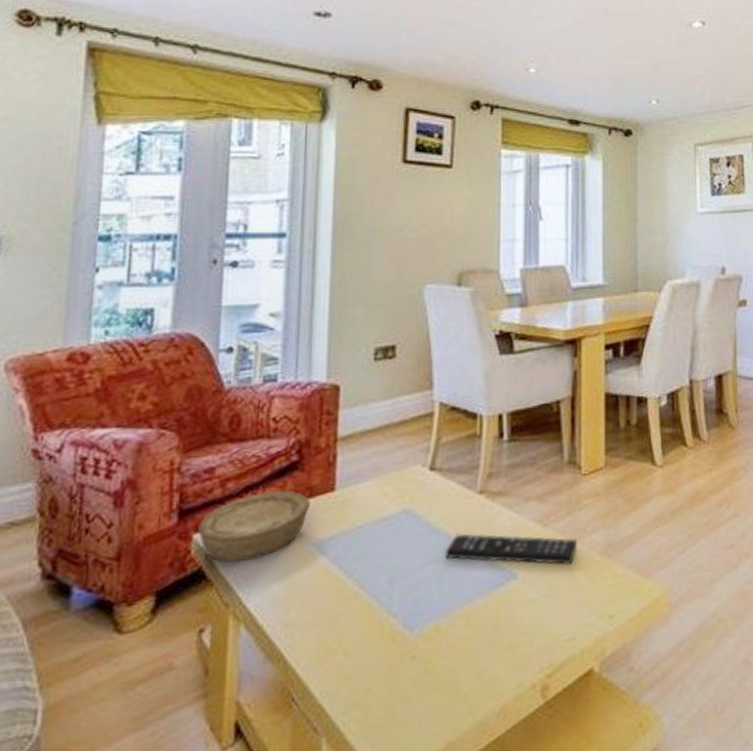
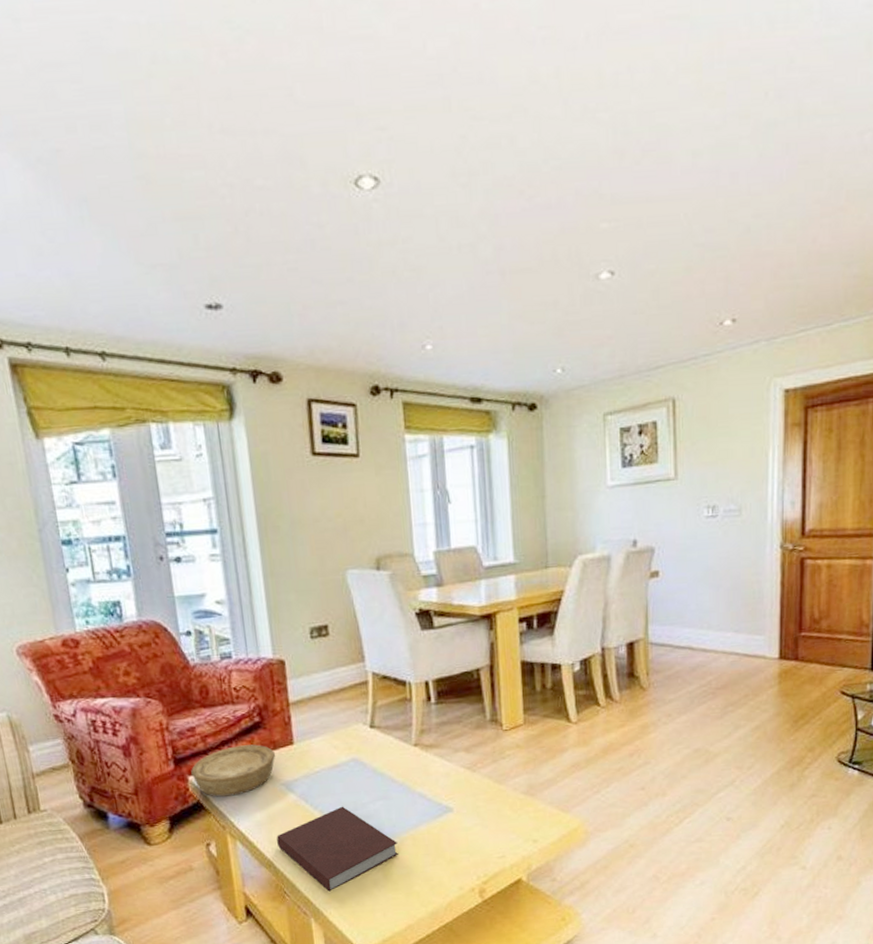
notebook: none [294,573,448,696] -> present [276,806,399,892]
remote control: present [444,533,578,566] -> none [390,777,503,802]

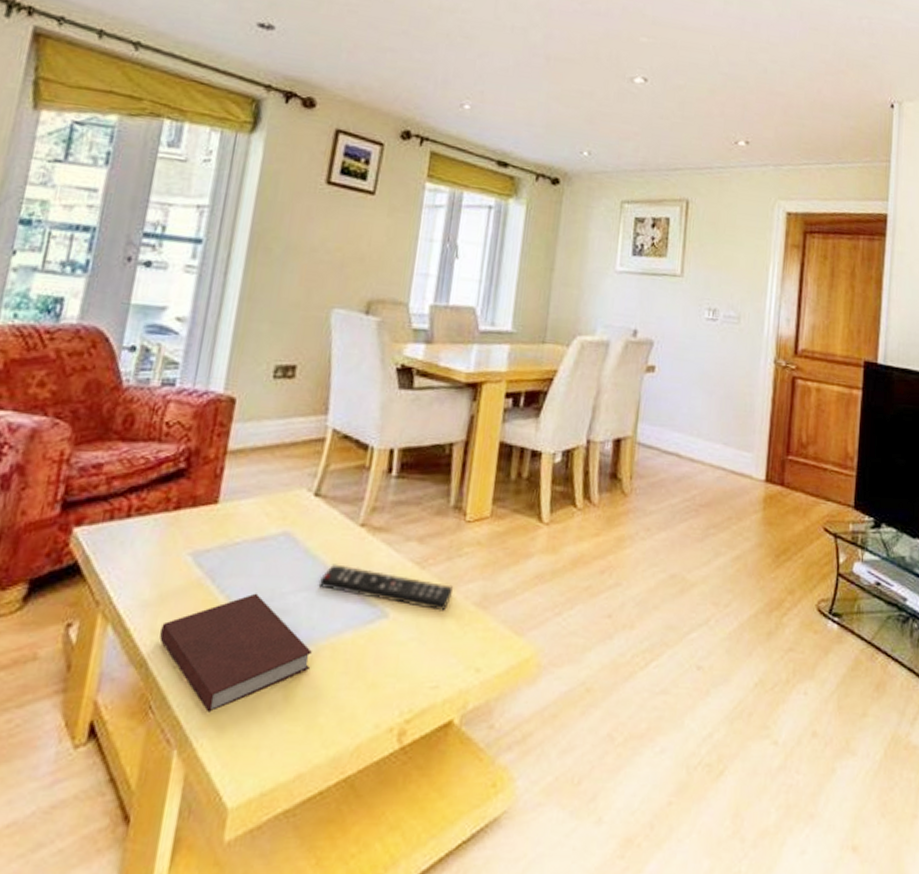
bowl: present [191,744,276,797] -> none [78,495,193,562]
remote control: none [390,777,503,802] -> present [318,564,454,611]

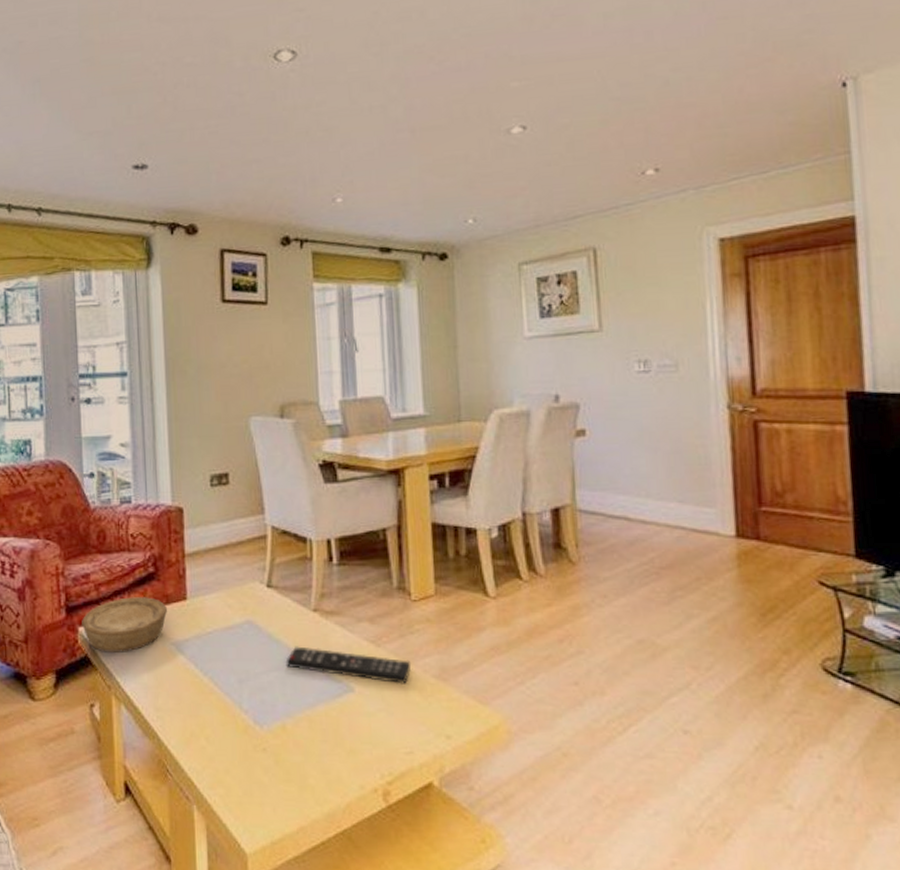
bowl: none [78,495,193,562] -> present [82,597,168,652]
notebook: present [159,593,312,712] -> none [163,674,293,775]

